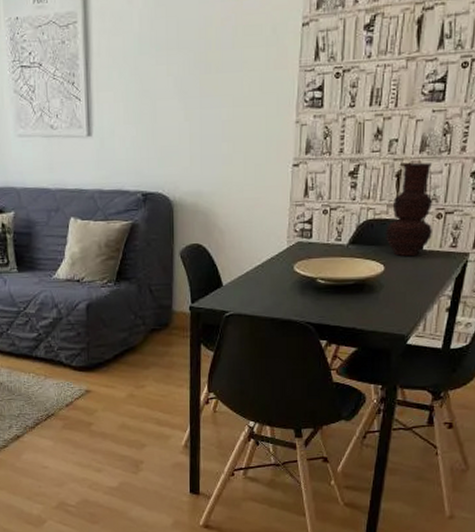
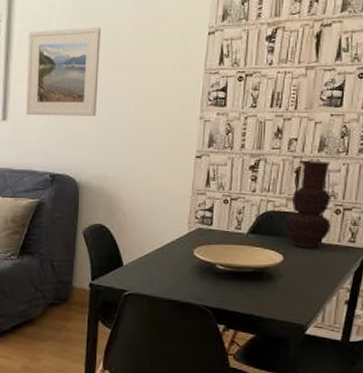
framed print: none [108,23,187,130] -> present [26,27,101,116]

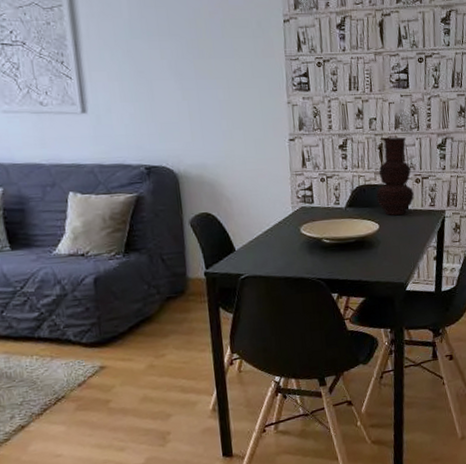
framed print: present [26,27,101,116] -> none [96,13,185,107]

